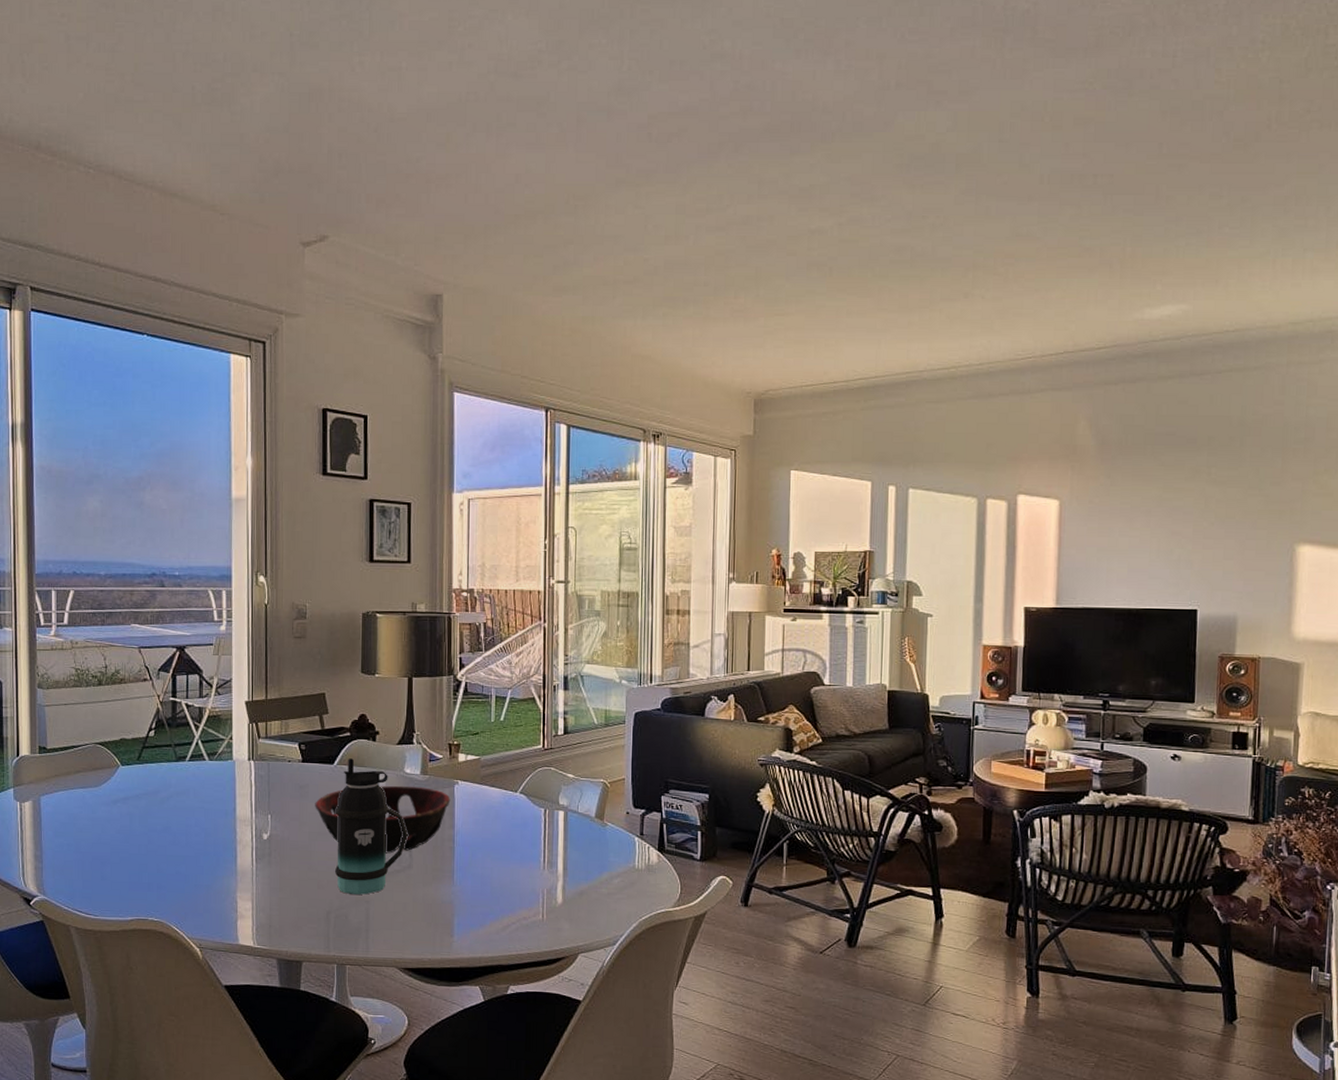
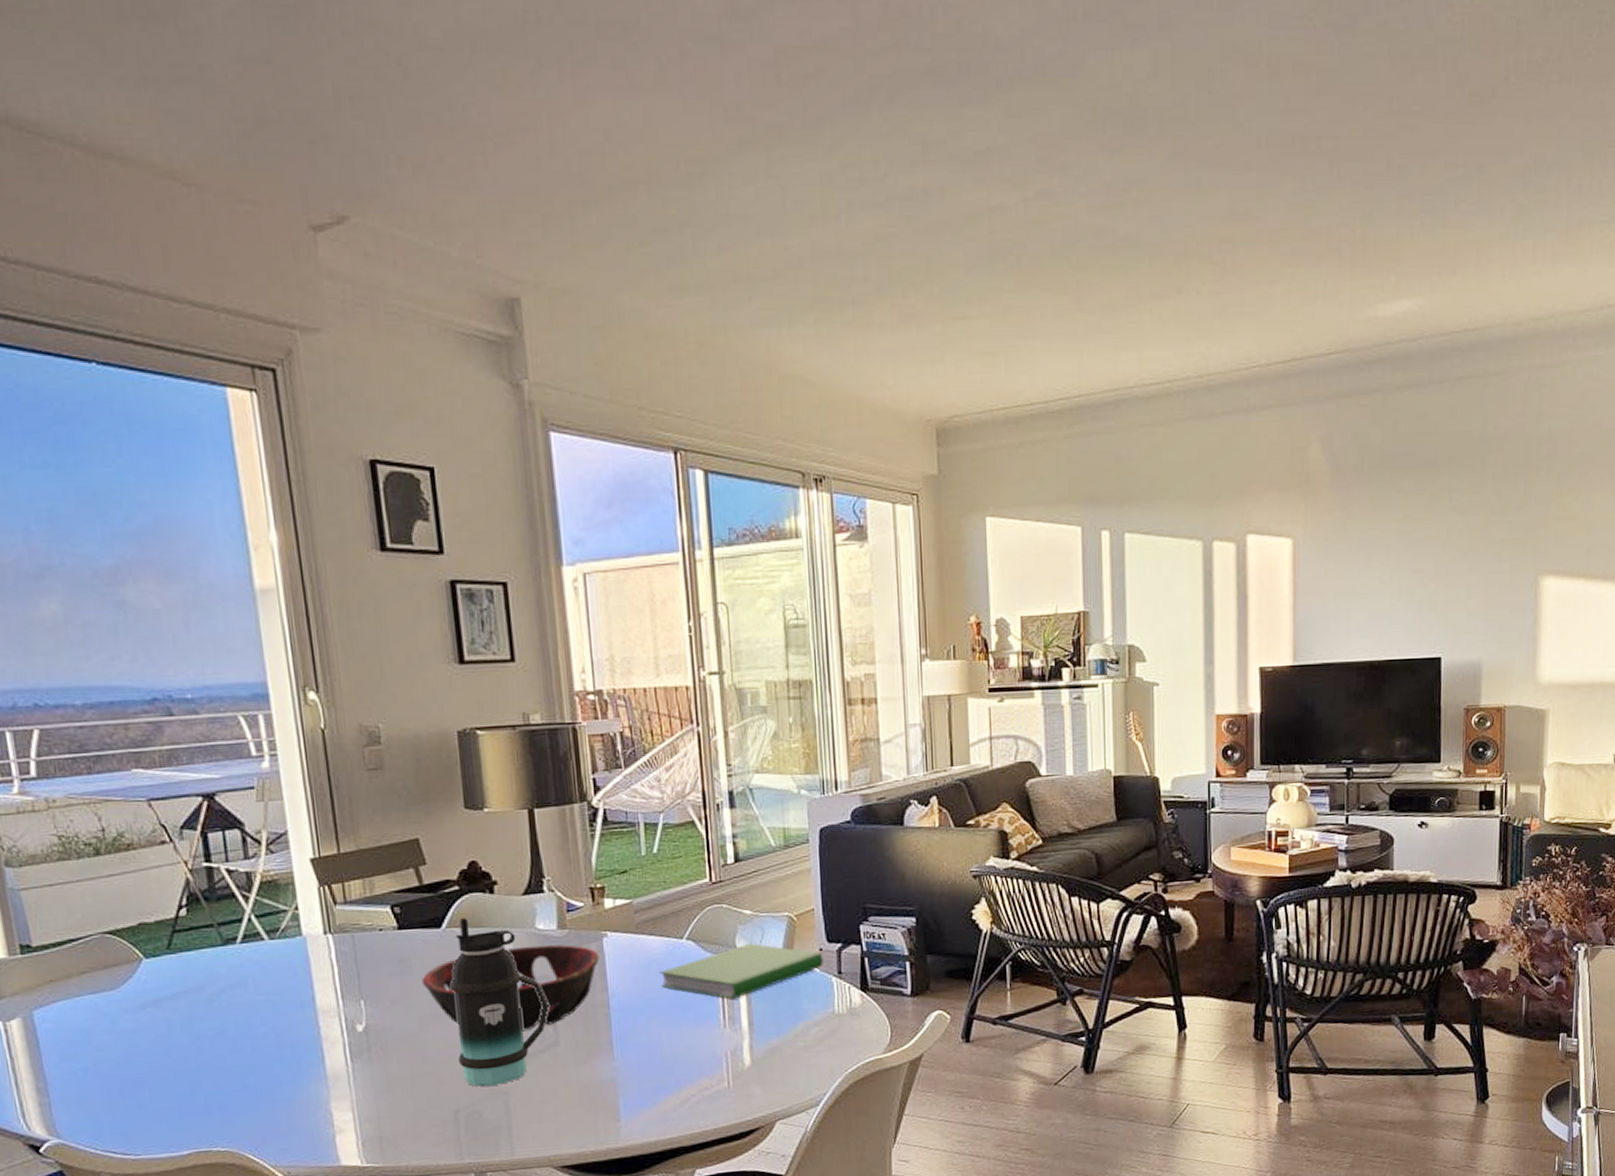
hardcover book: none [496,802,629,847] -> present [660,943,823,1000]

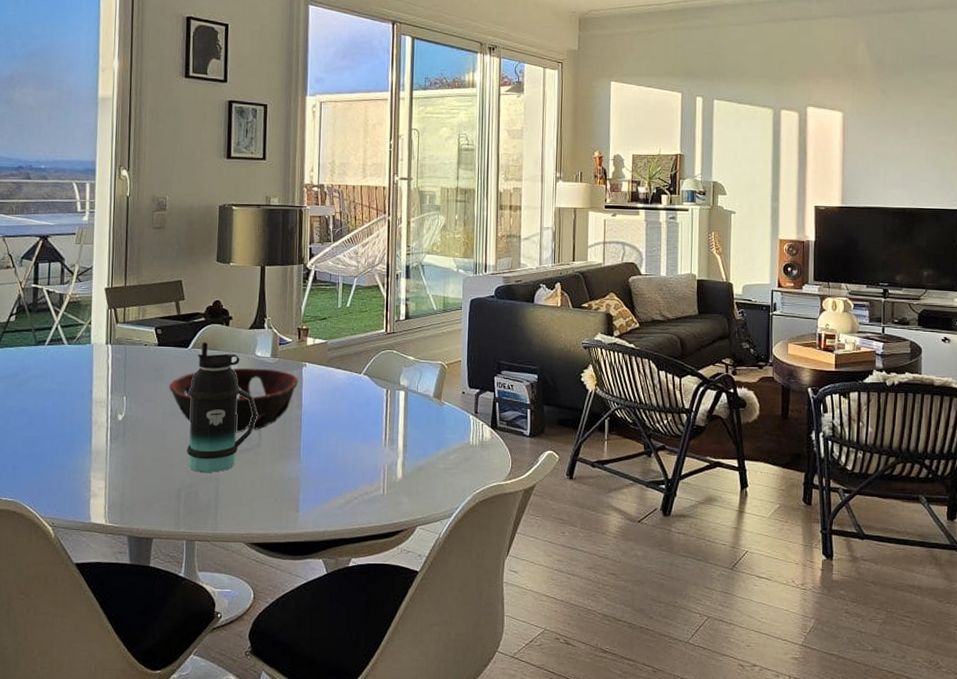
hardcover book: present [660,943,823,1000] -> none [341,383,465,425]

